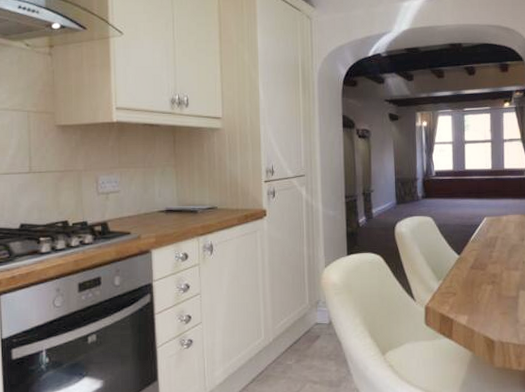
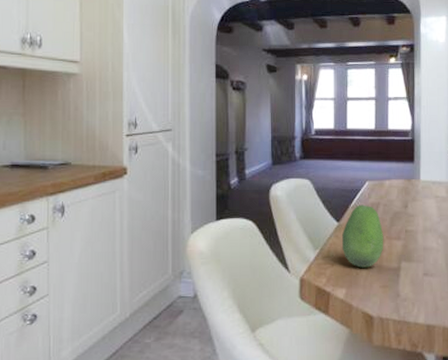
fruit: none [463,238,503,296] -> present [342,204,384,268]

